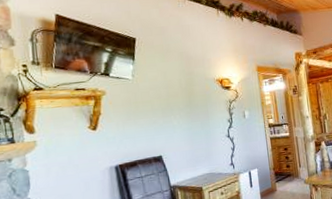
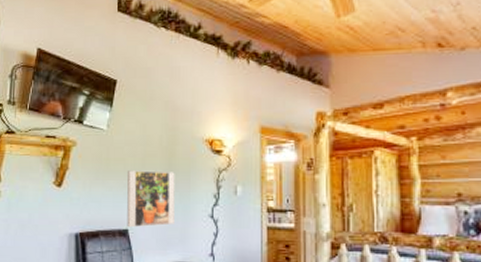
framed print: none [155,106,200,155] -> present [127,170,175,228]

